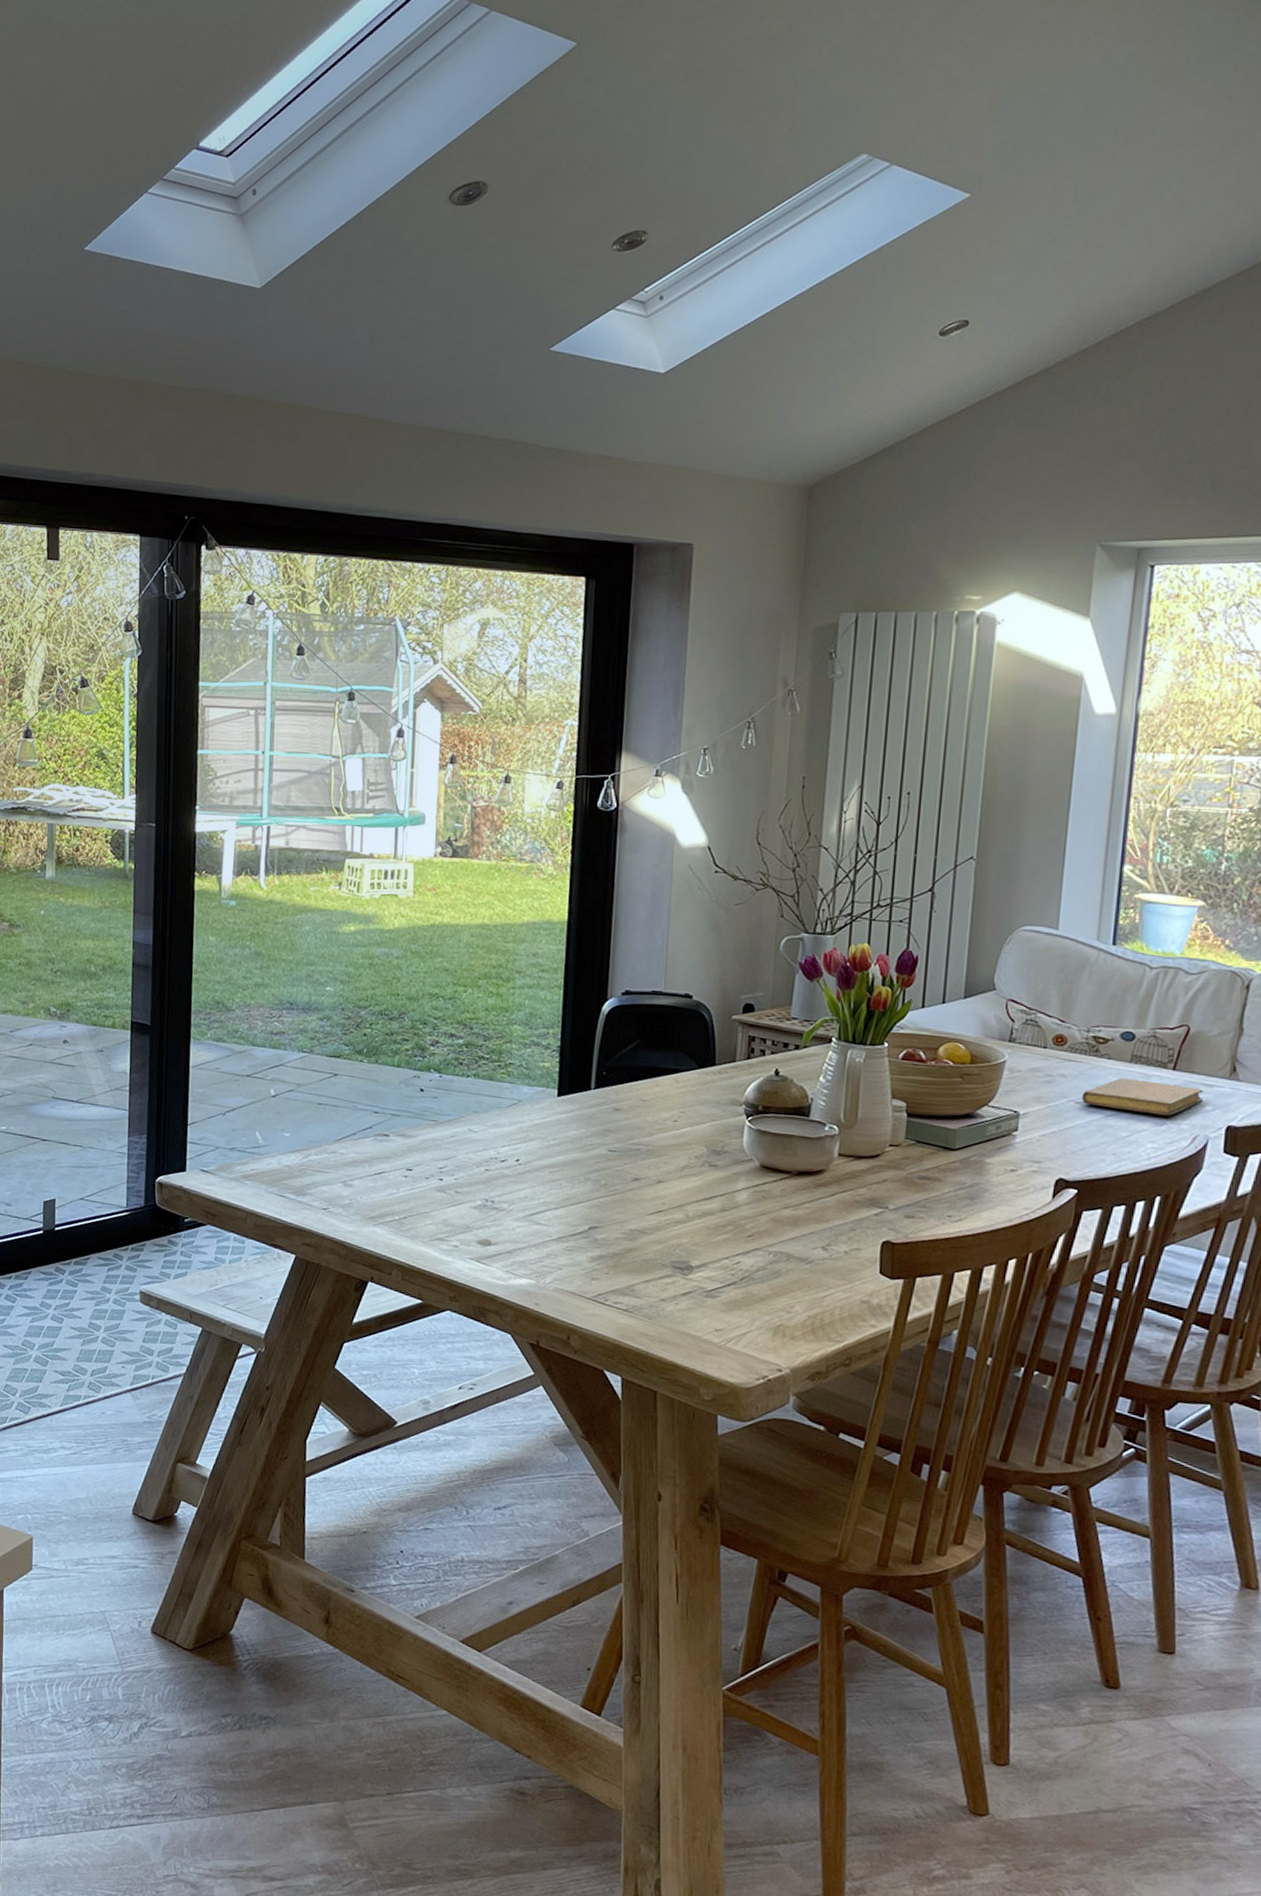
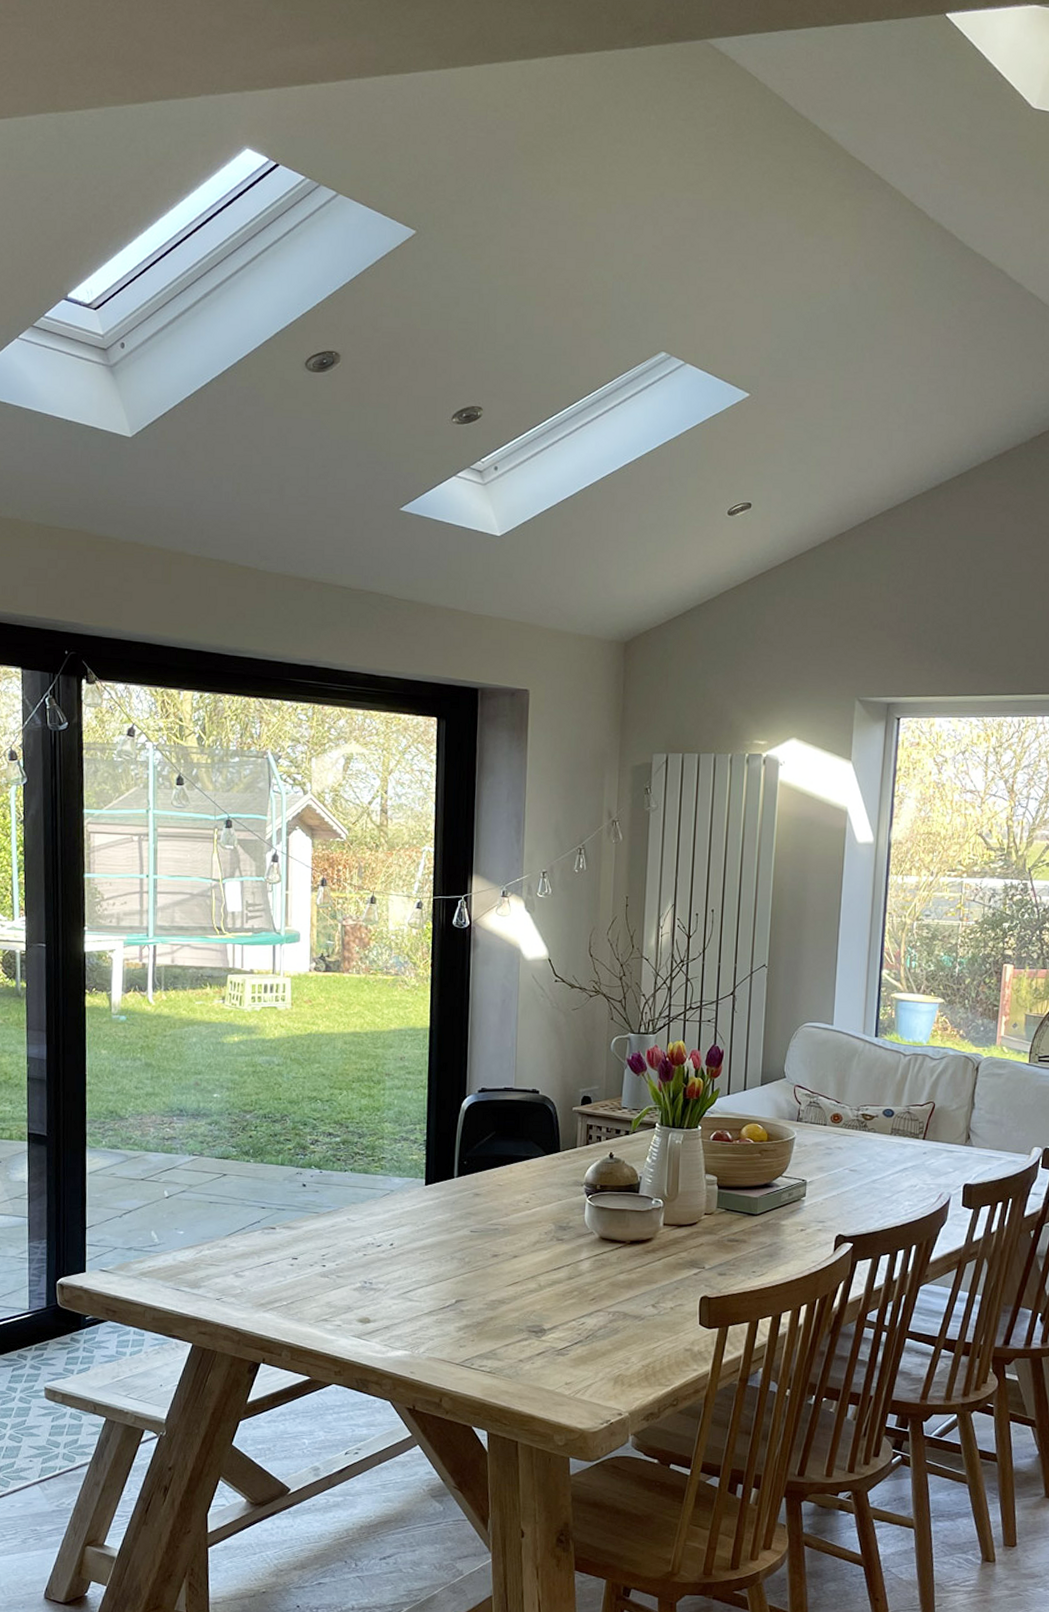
notebook: present [1081,1077,1203,1116] -> none [854,1147,946,1178]

